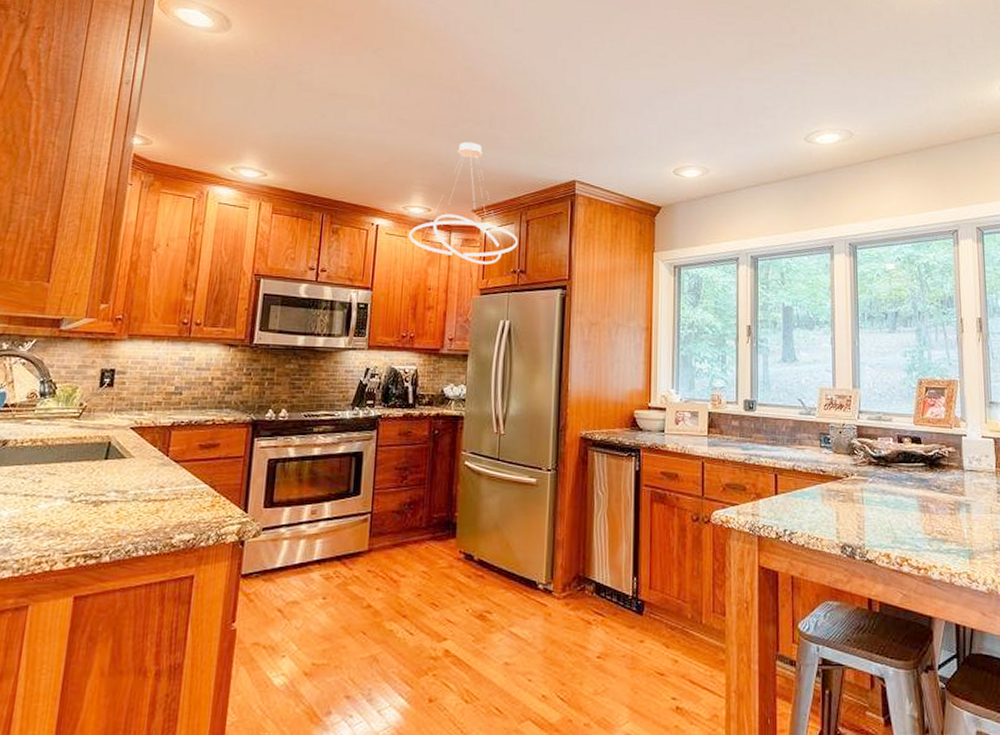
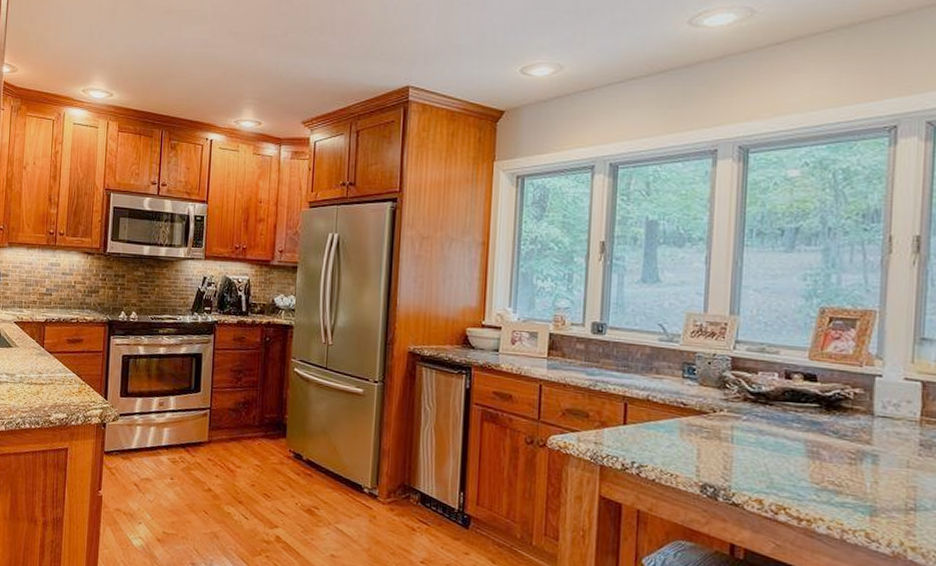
ceiling light fixture: present [409,142,518,265] -> none [241,51,348,177]

